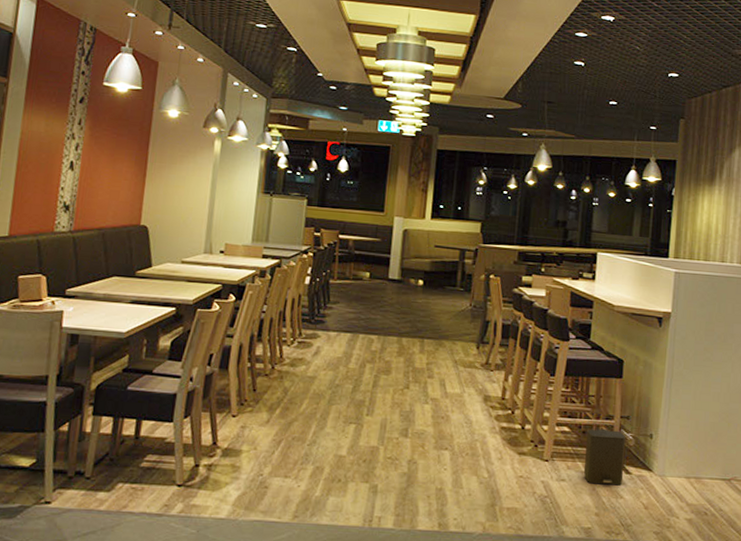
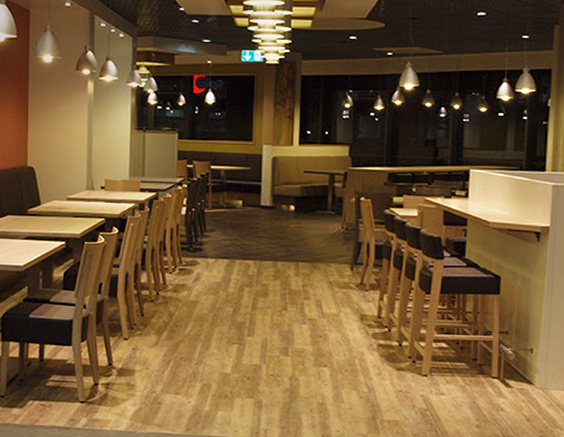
pedal bin: present [583,429,626,486] -> none [463,344,506,399]

